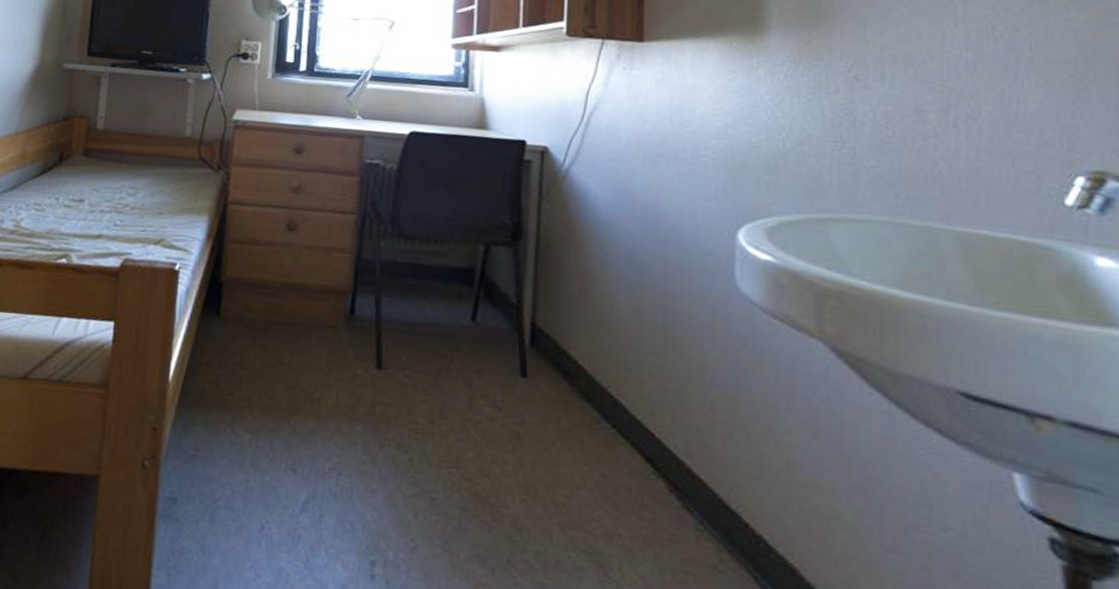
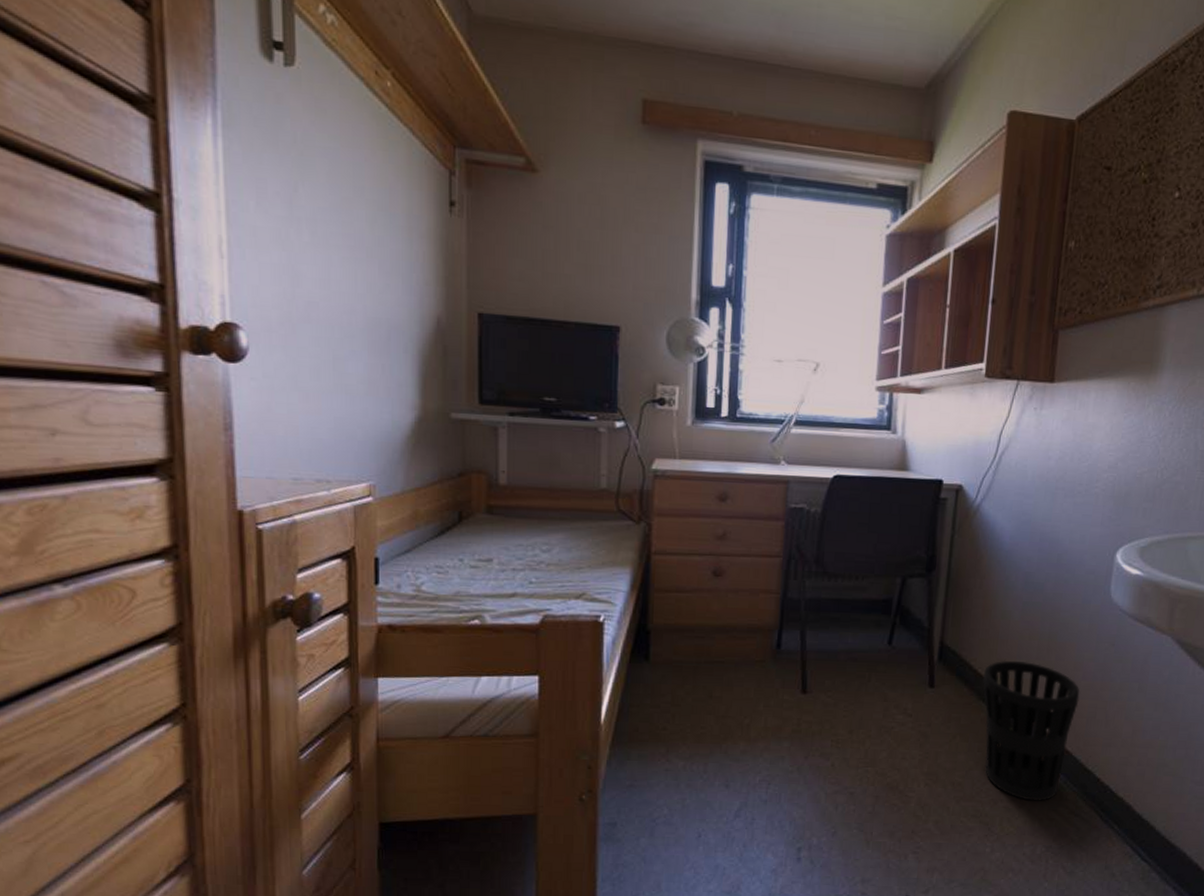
wastebasket: none [584,352,709,544] -> present [982,660,1080,801]

